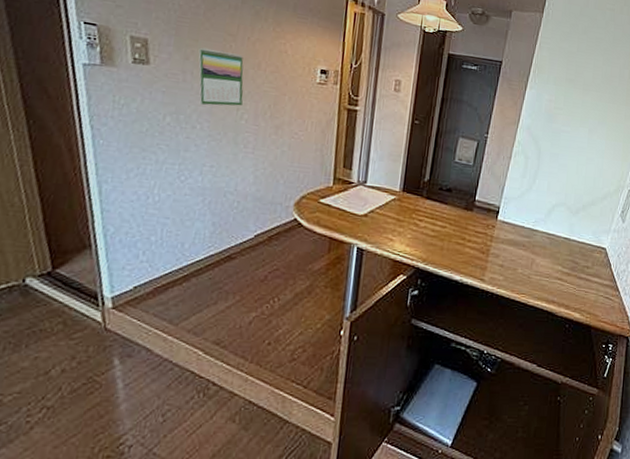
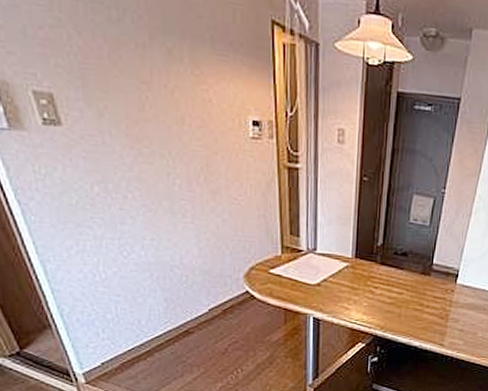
calendar: present [198,47,244,106] -> none [112,100,172,171]

